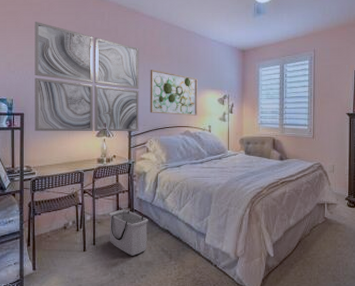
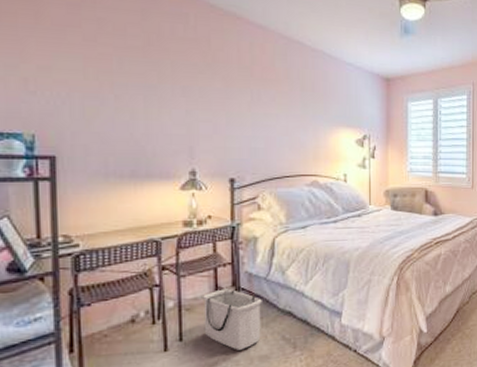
wall art: present [34,21,139,132] -> none [70,16,246,184]
wall art: present [150,70,198,116] -> none [260,98,328,161]

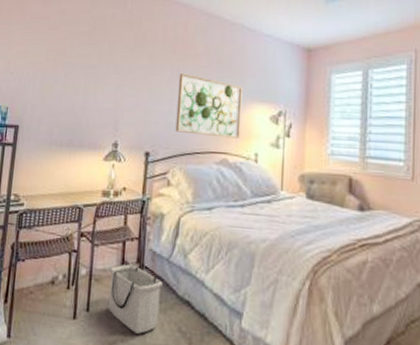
wall art: none [260,98,328,161] -> present [175,74,243,138]

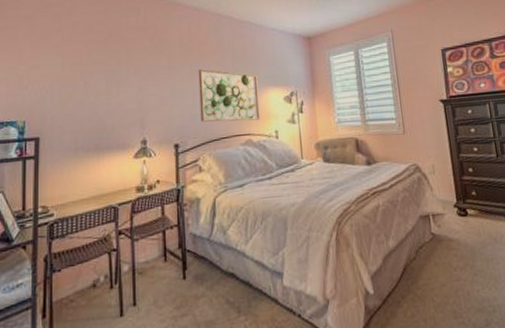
storage bin: present [108,264,163,334] -> none [152,251,207,315]

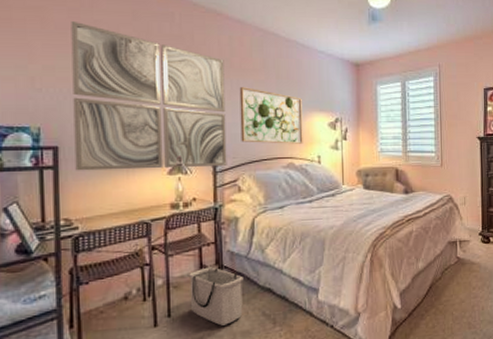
wall art: none [53,24,188,160] -> present [71,20,227,171]
storage bin: none [152,251,207,315] -> present [188,267,243,326]

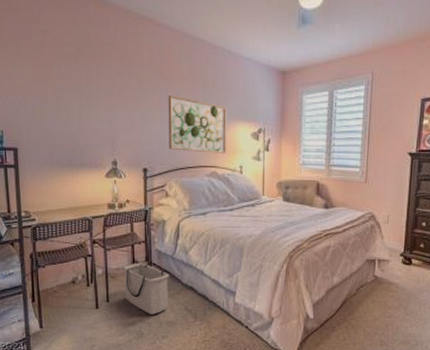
wall art: present [71,20,227,171] -> none [22,31,156,172]

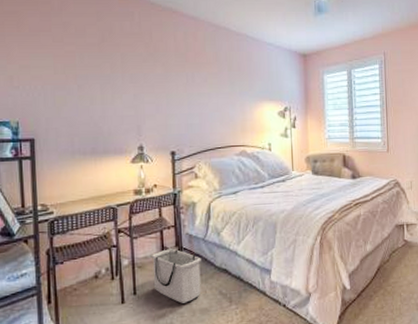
wall art: present [168,95,227,153] -> none [194,80,254,133]

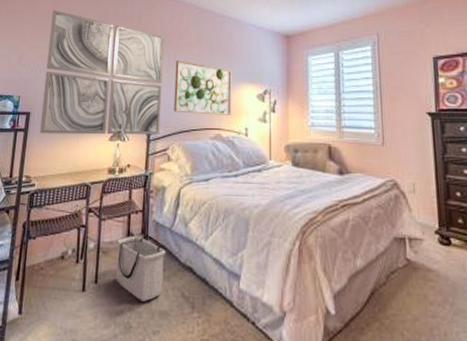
wall art: none [43,23,184,161] -> present [39,9,165,135]
wall art: none [194,80,254,133] -> present [173,60,232,115]

